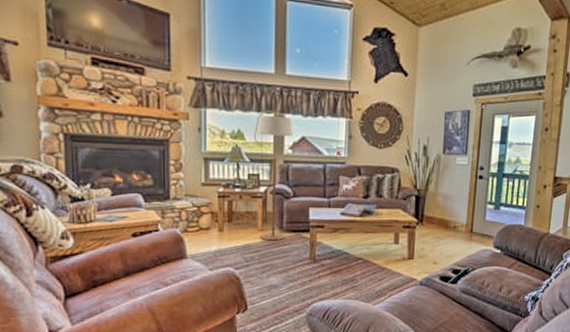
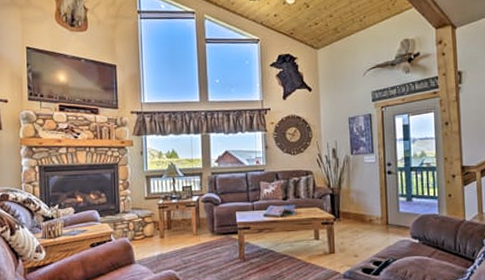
floor lamp: present [254,110,293,241] -> none [186,132,218,244]

